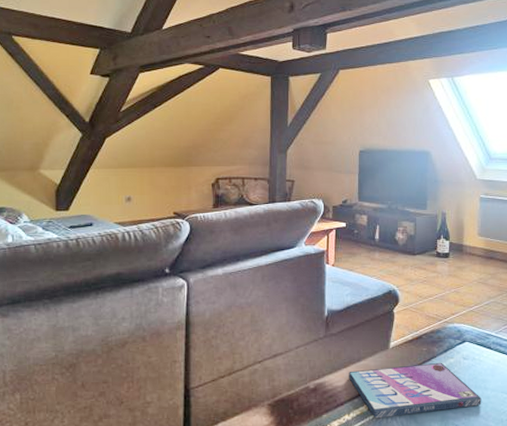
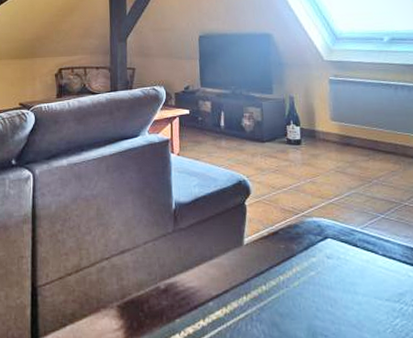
video game case: present [349,362,482,419] -> none [201,261,353,325]

